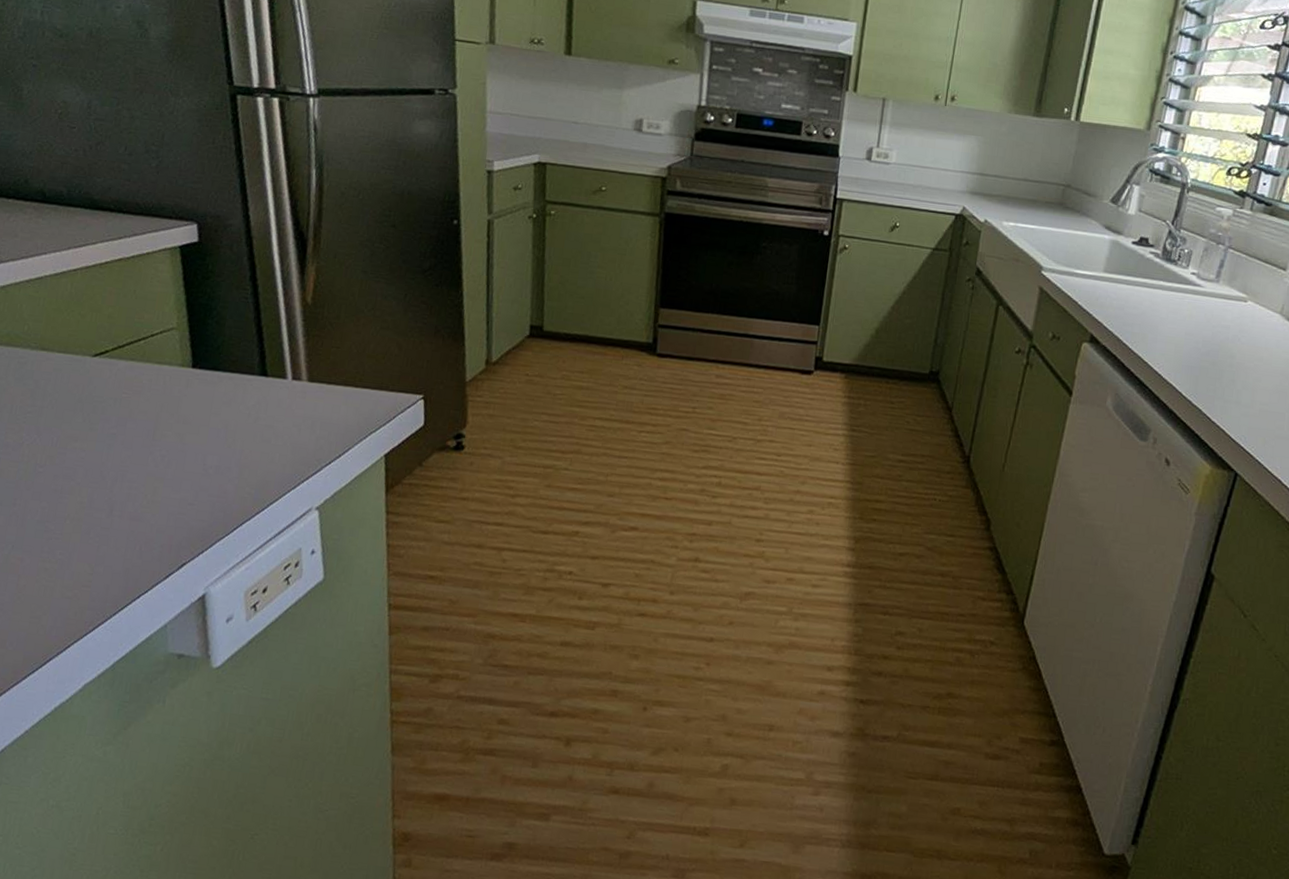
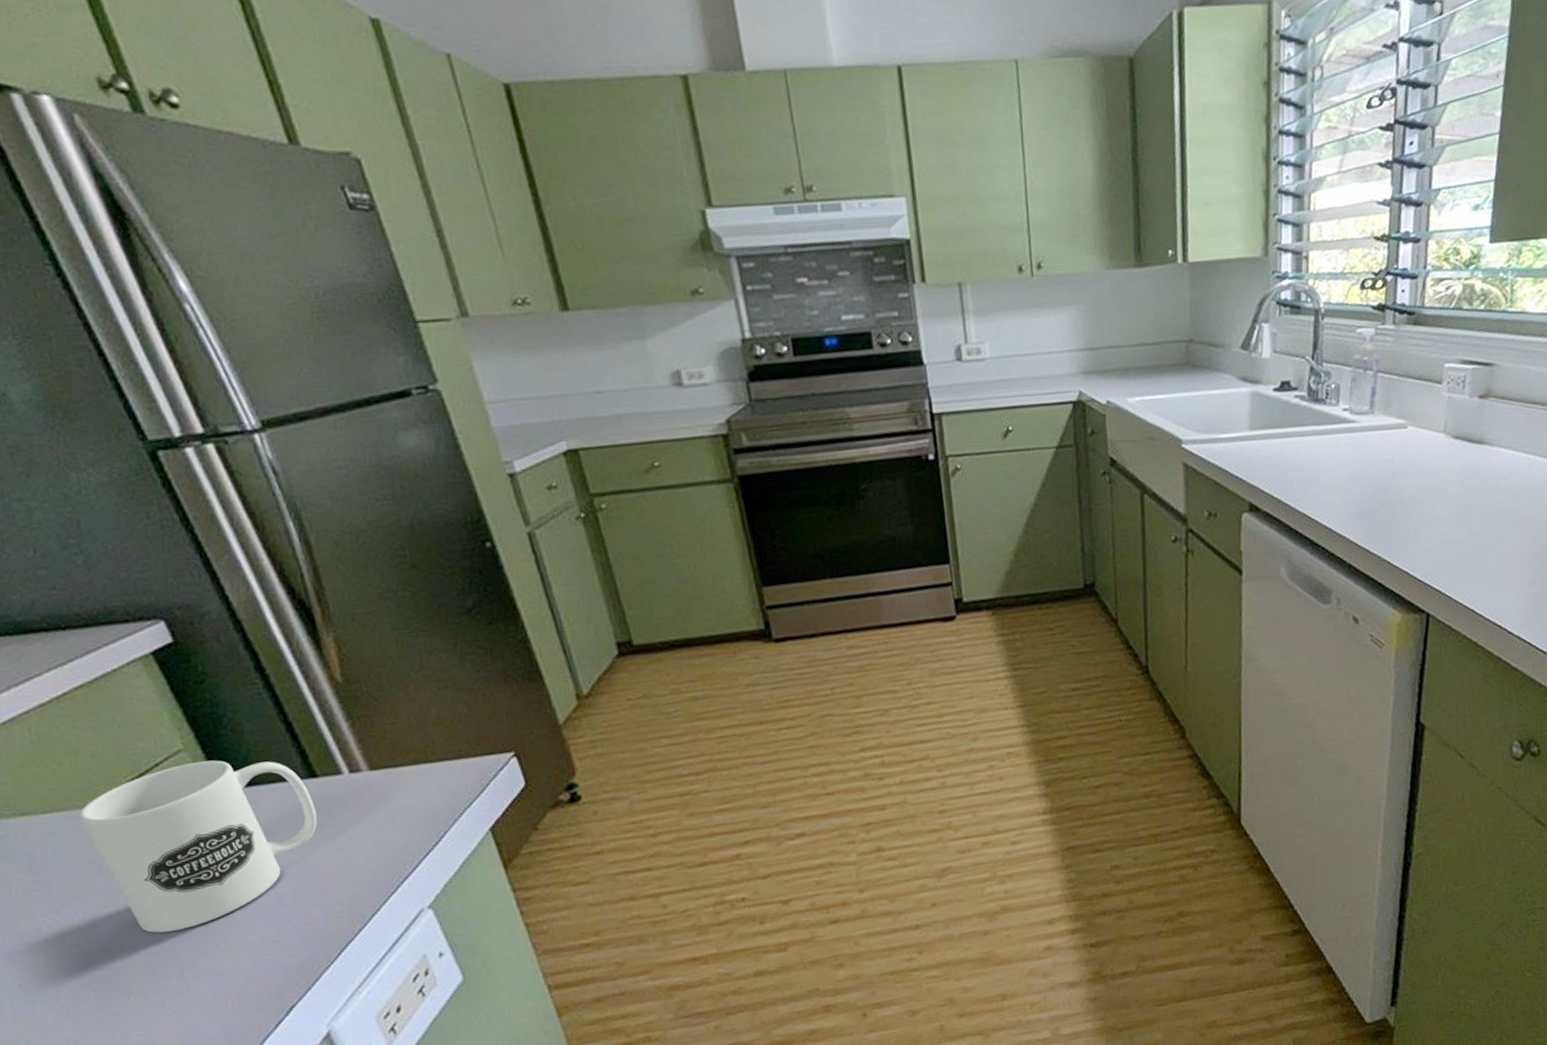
mug: none [81,339,258,475] -> present [78,760,318,933]

